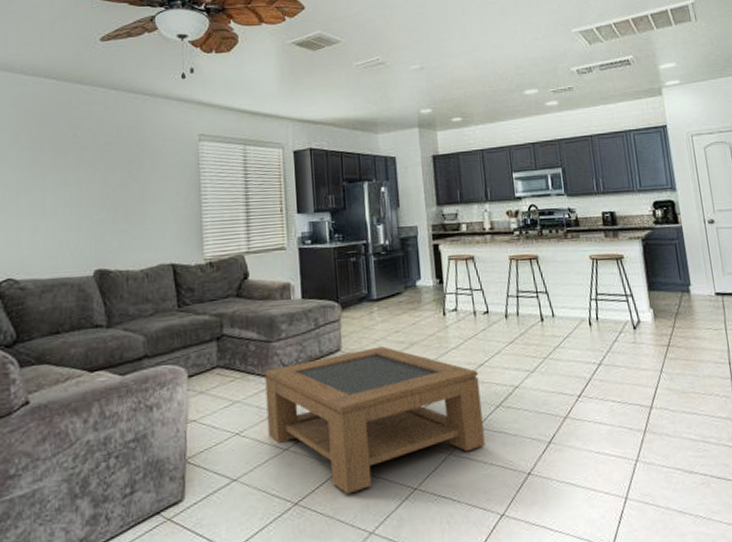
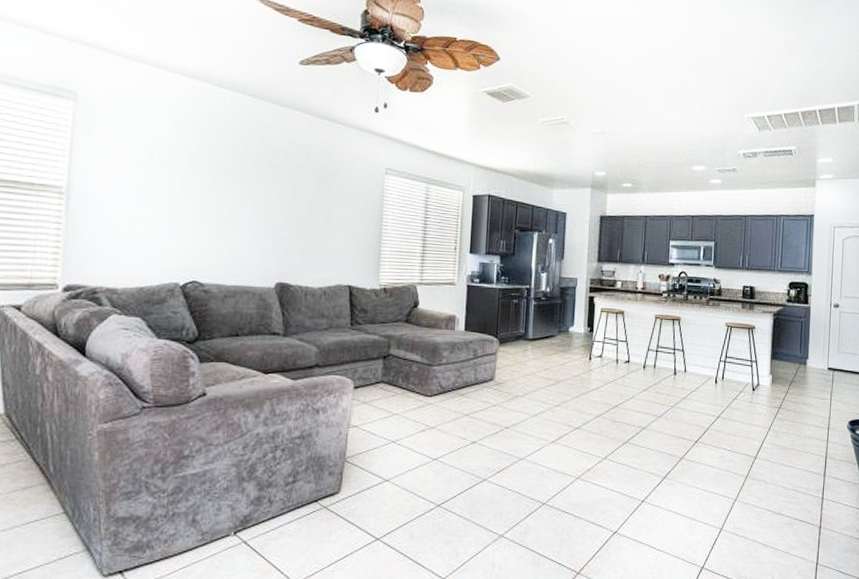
coffee table: present [265,346,485,494] -> none [421,381,612,502]

